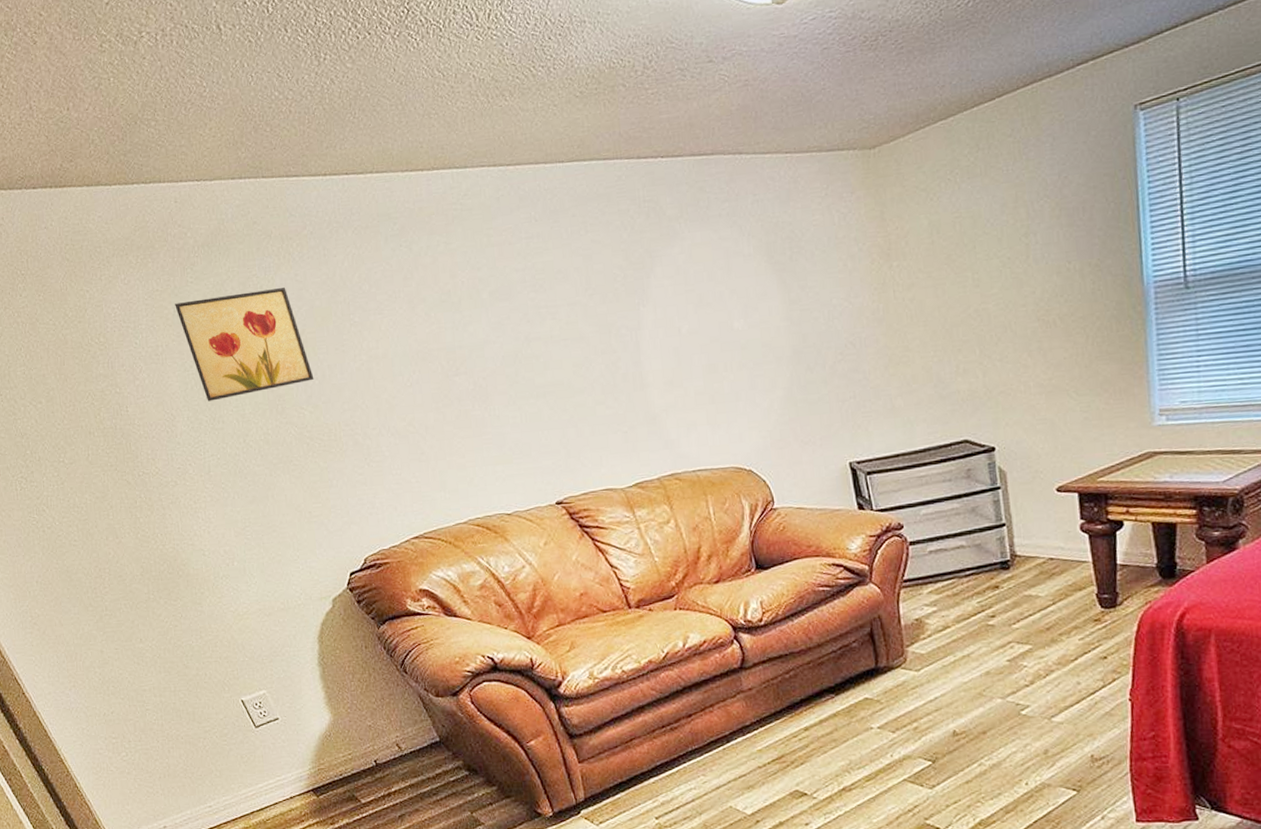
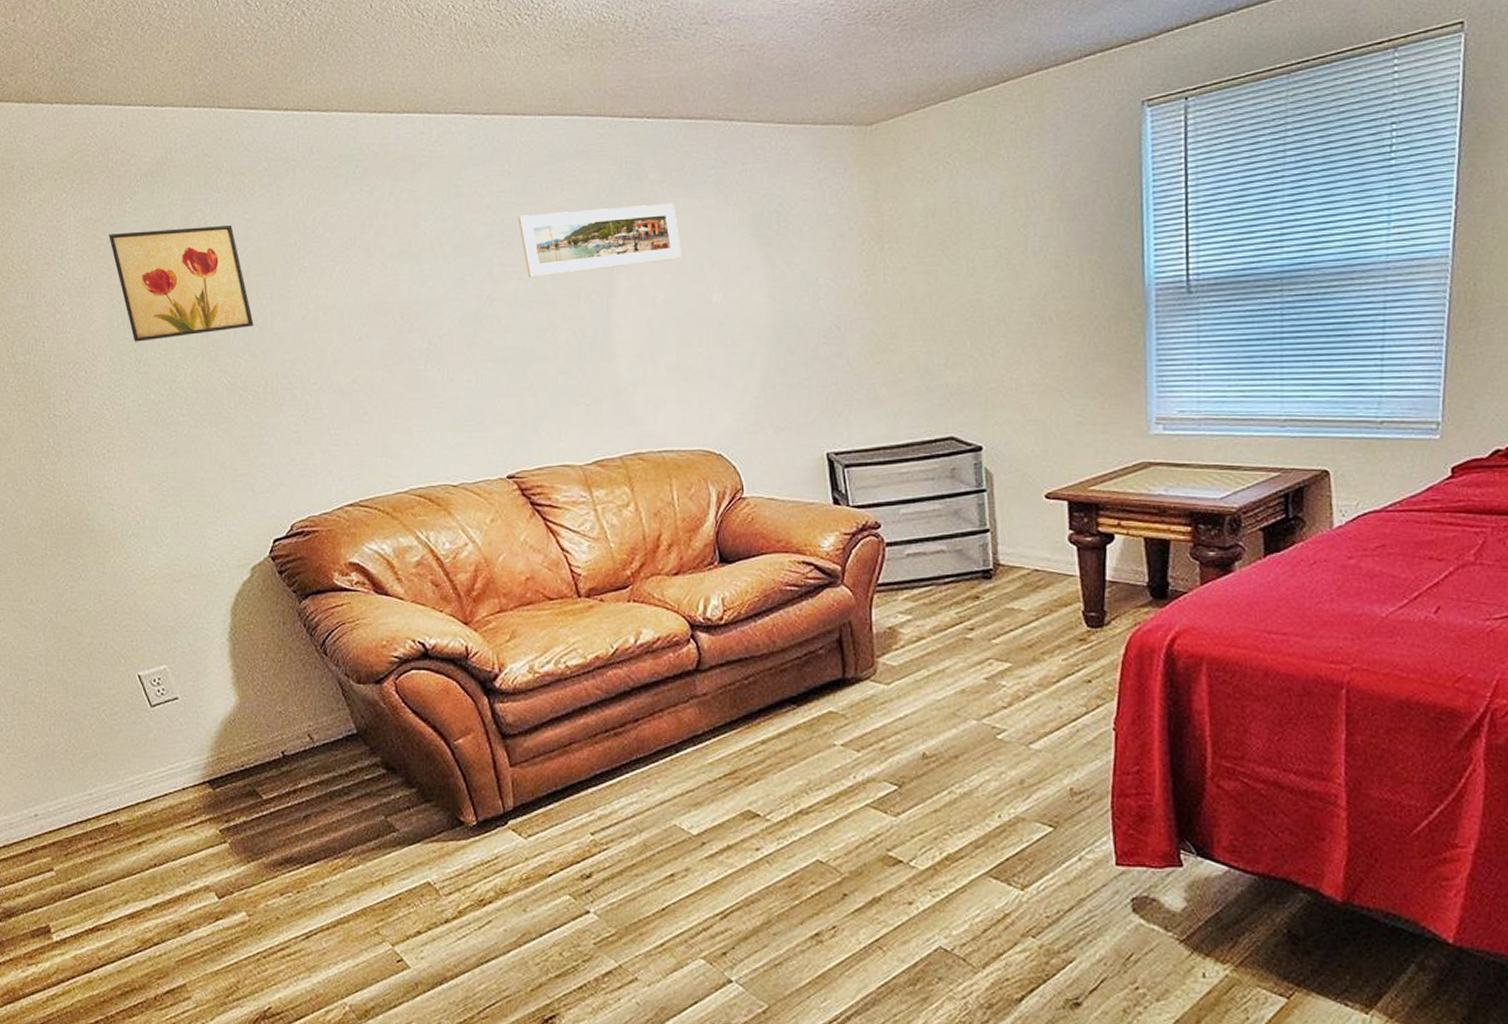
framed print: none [547,237,703,318] -> present [518,203,682,278]

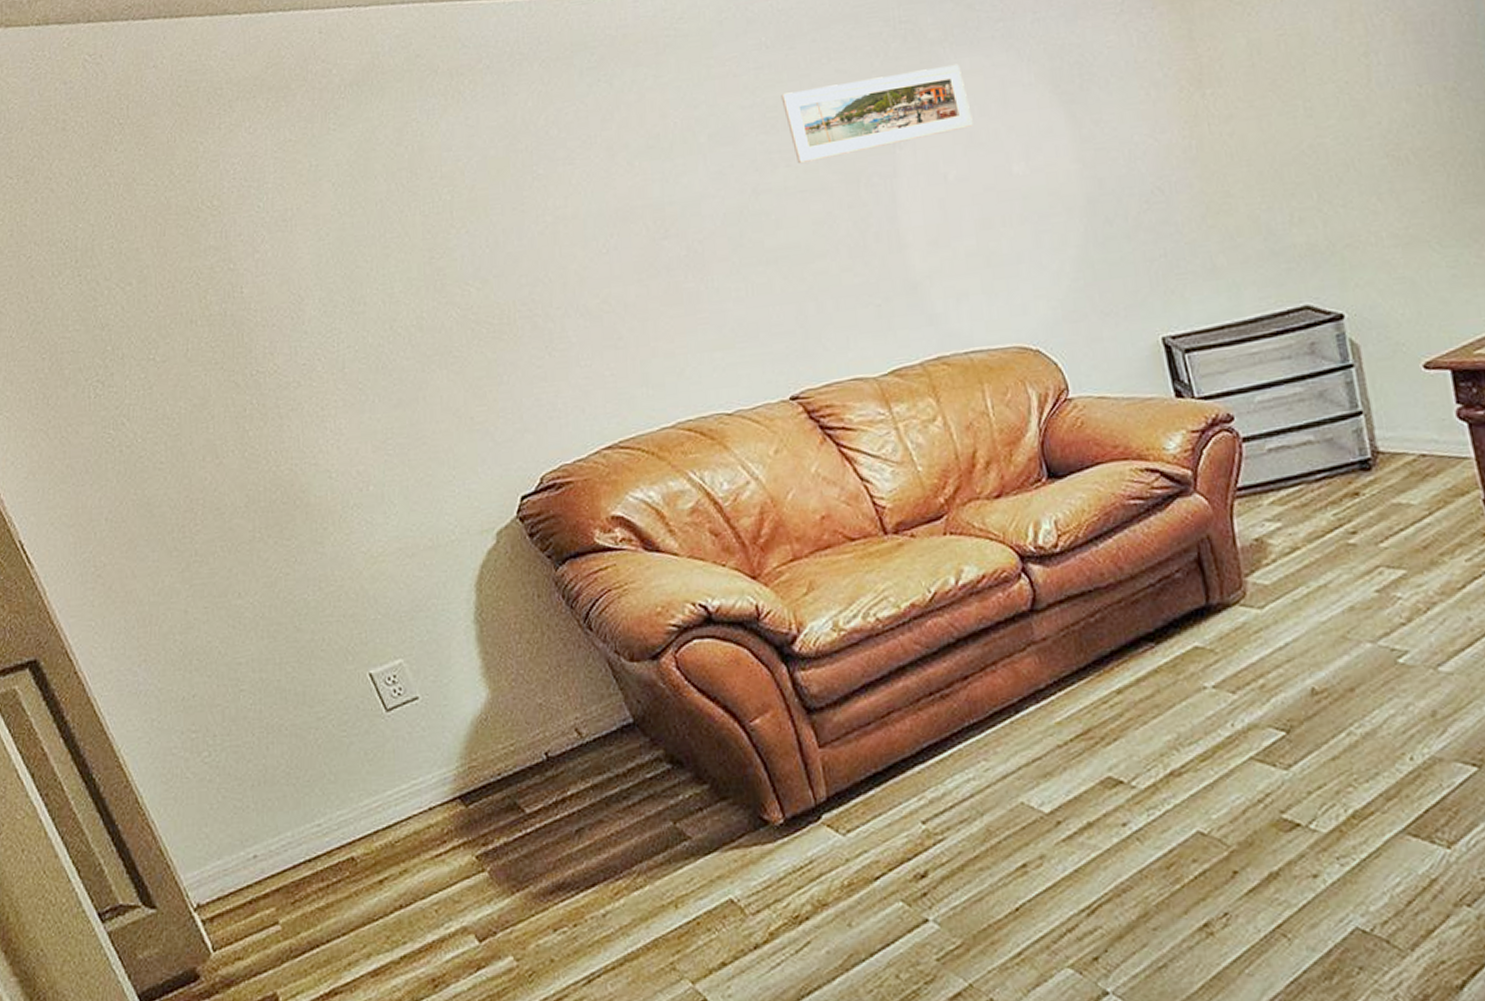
wall art: present [109,225,254,342] -> none [311,134,484,278]

